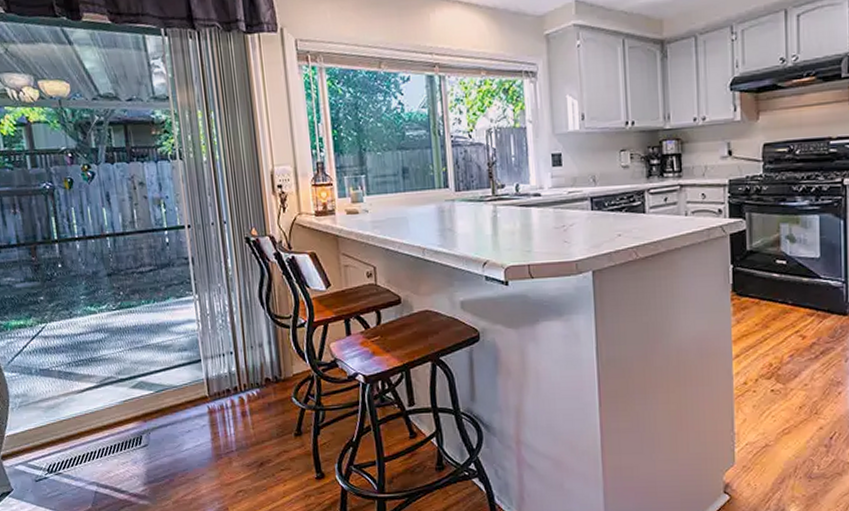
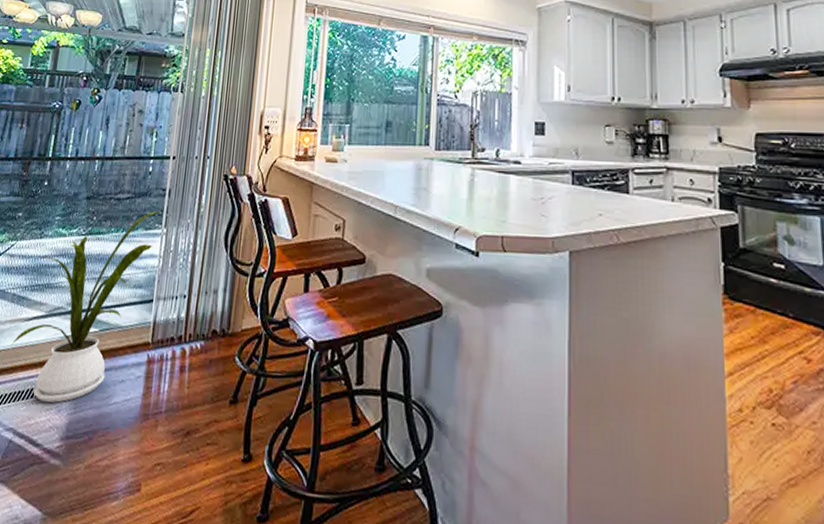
house plant: none [71,278,189,457] -> present [11,210,162,403]

